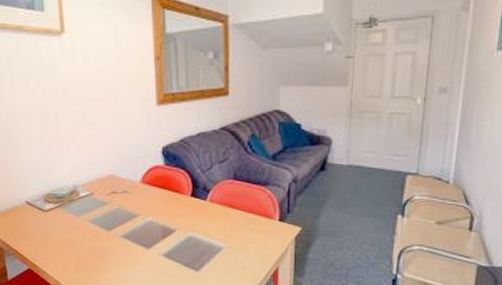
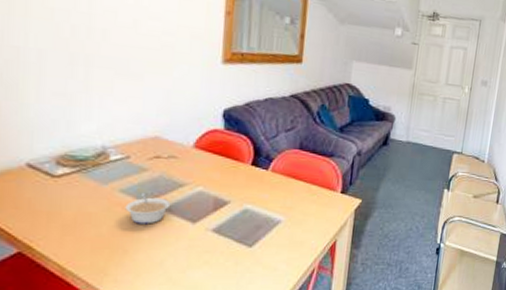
legume: none [95,222,128,249] -> present [125,192,171,224]

